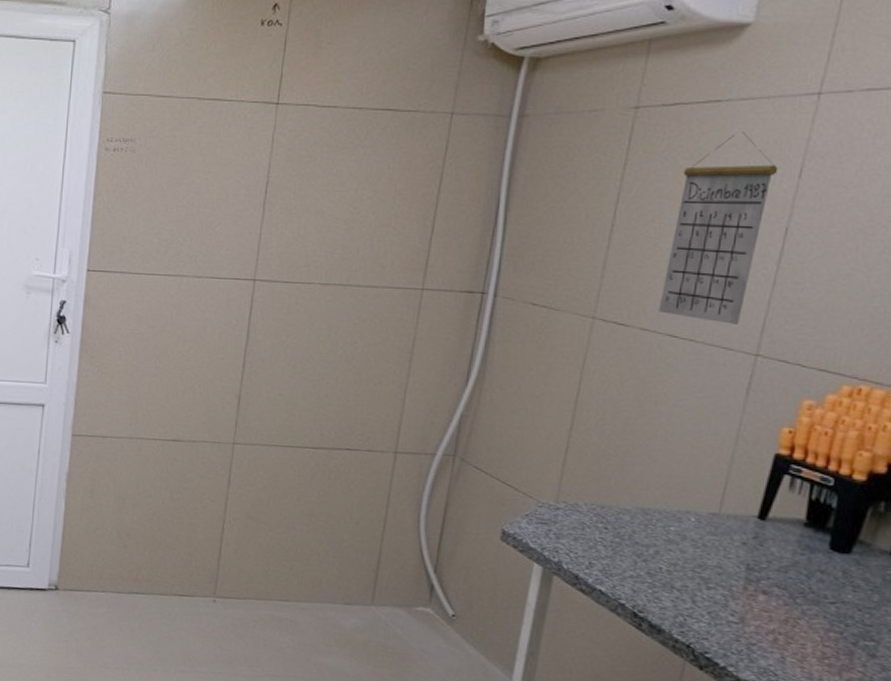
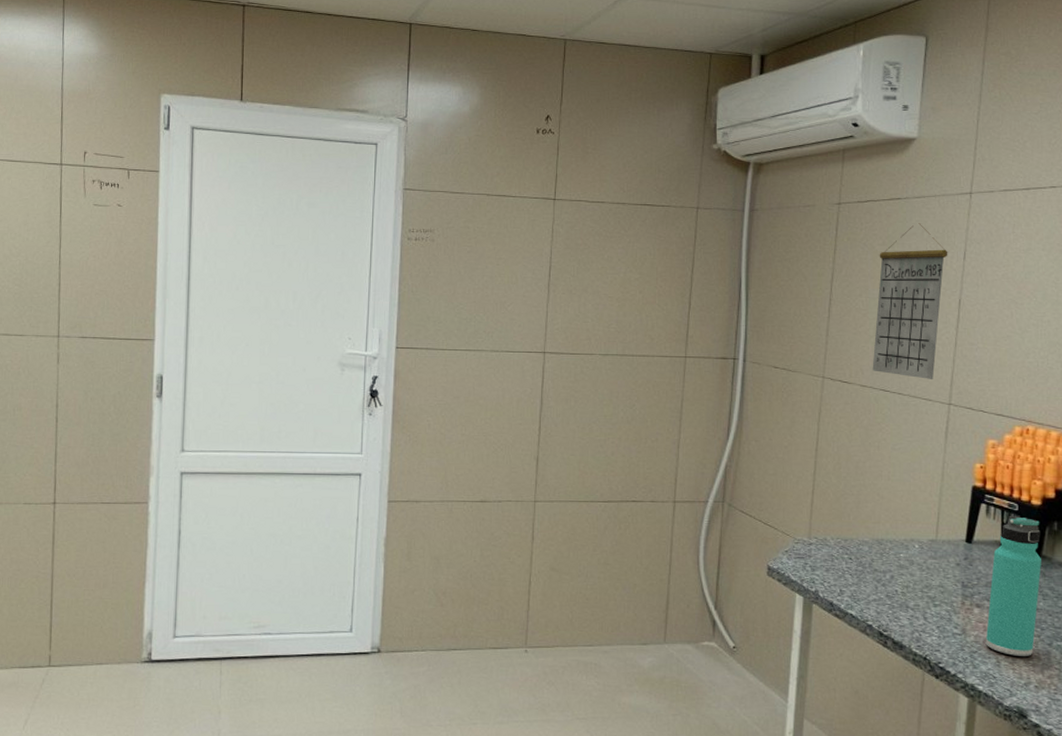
thermos bottle: none [769,490,860,655] -> present [985,515,1041,656]

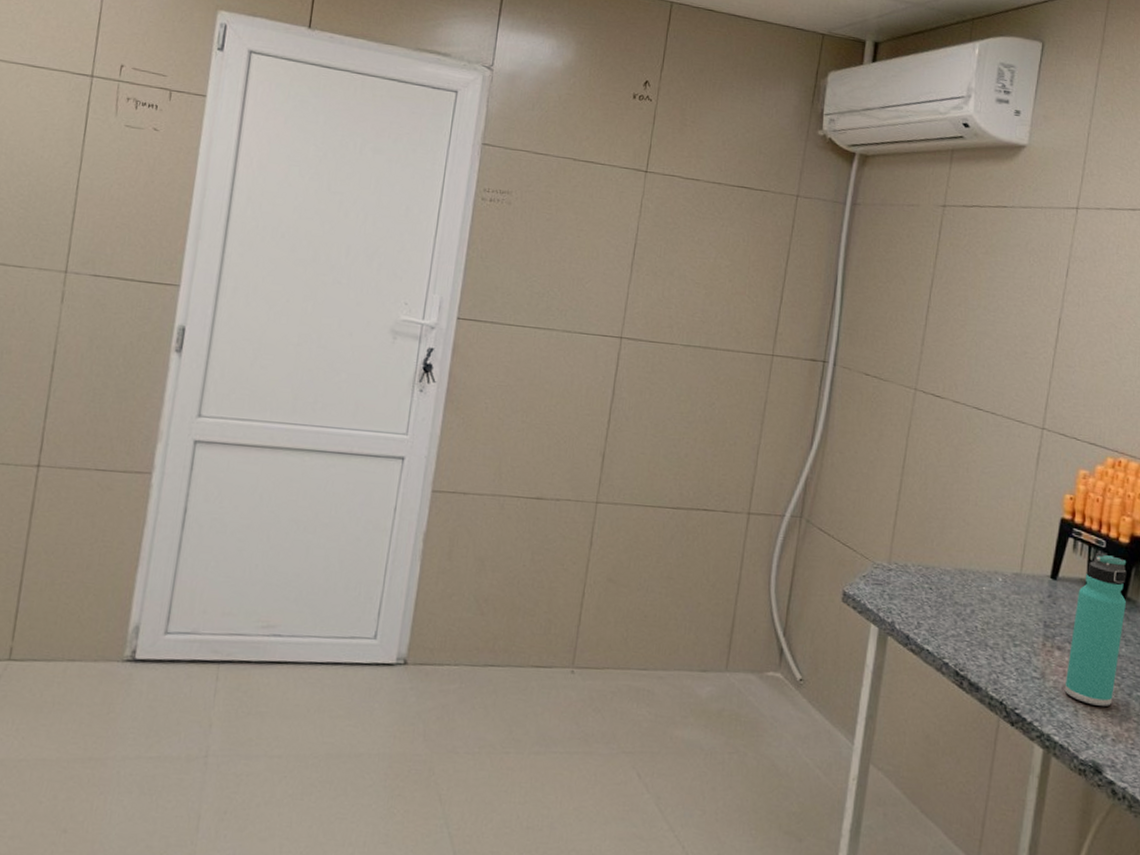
calendar: present [872,223,948,379] -> none [966,234,1051,401]

